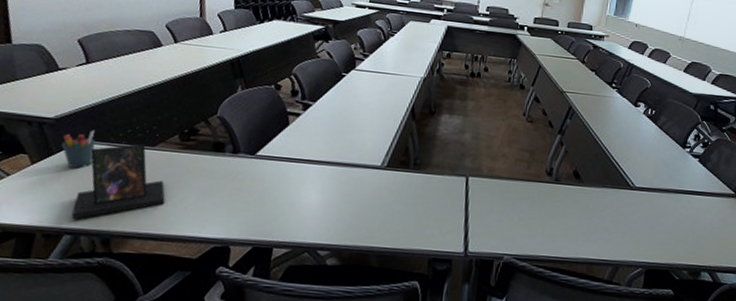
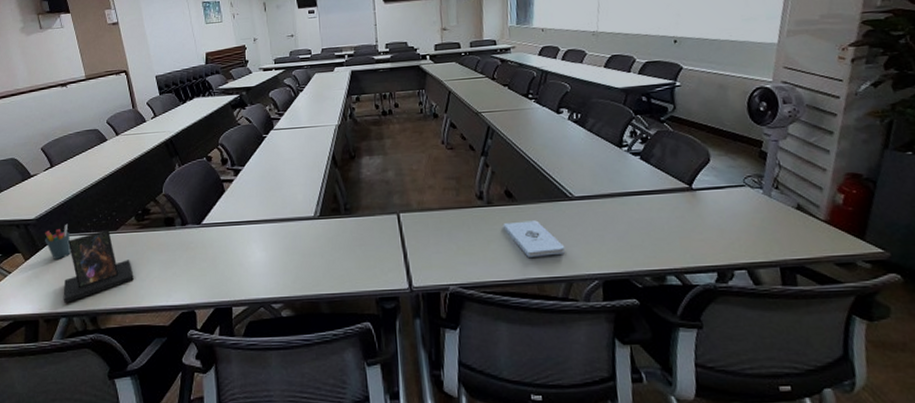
notepad: none [565,202,619,239] -> present [503,220,566,257]

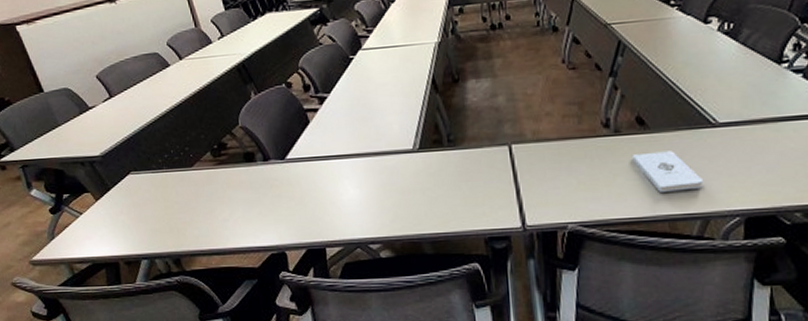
pen holder: present [45,223,71,259] -> none [113,160,144,199]
photo frame: present [63,229,134,304] -> none [140,166,216,246]

